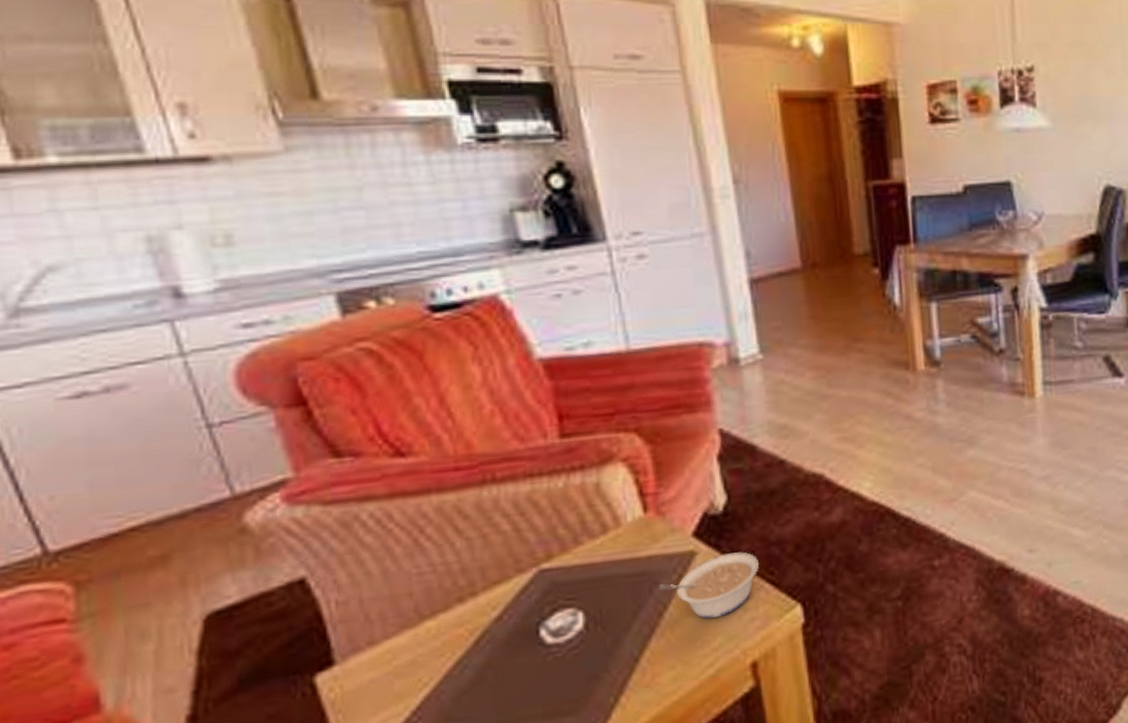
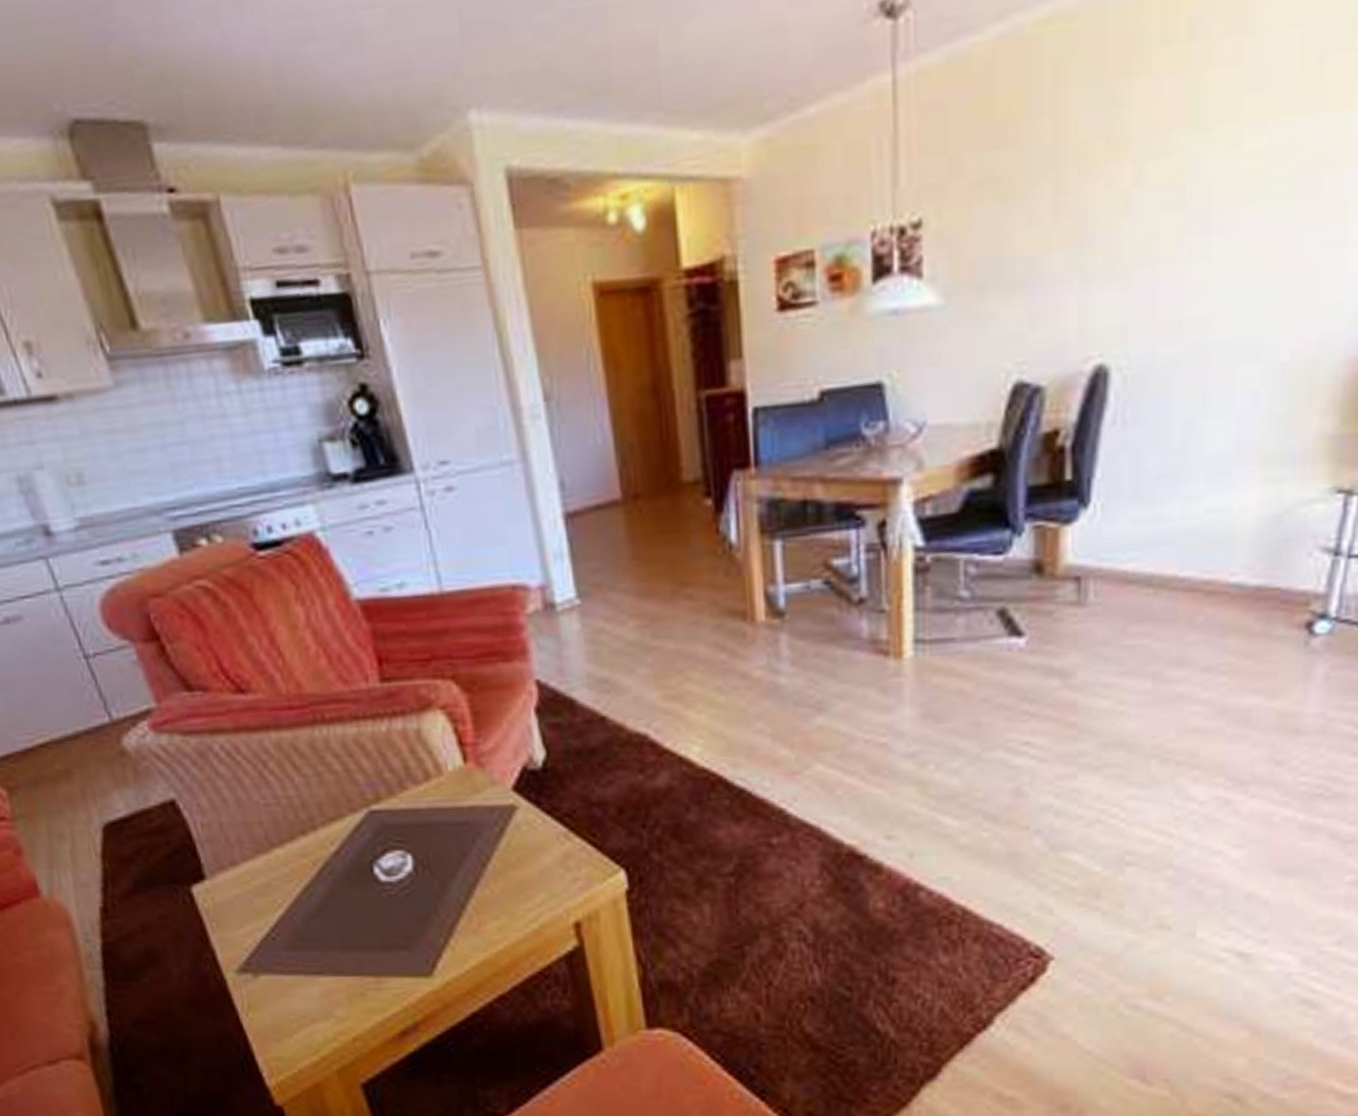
legume: present [659,552,759,619] -> none [481,810,580,875]

